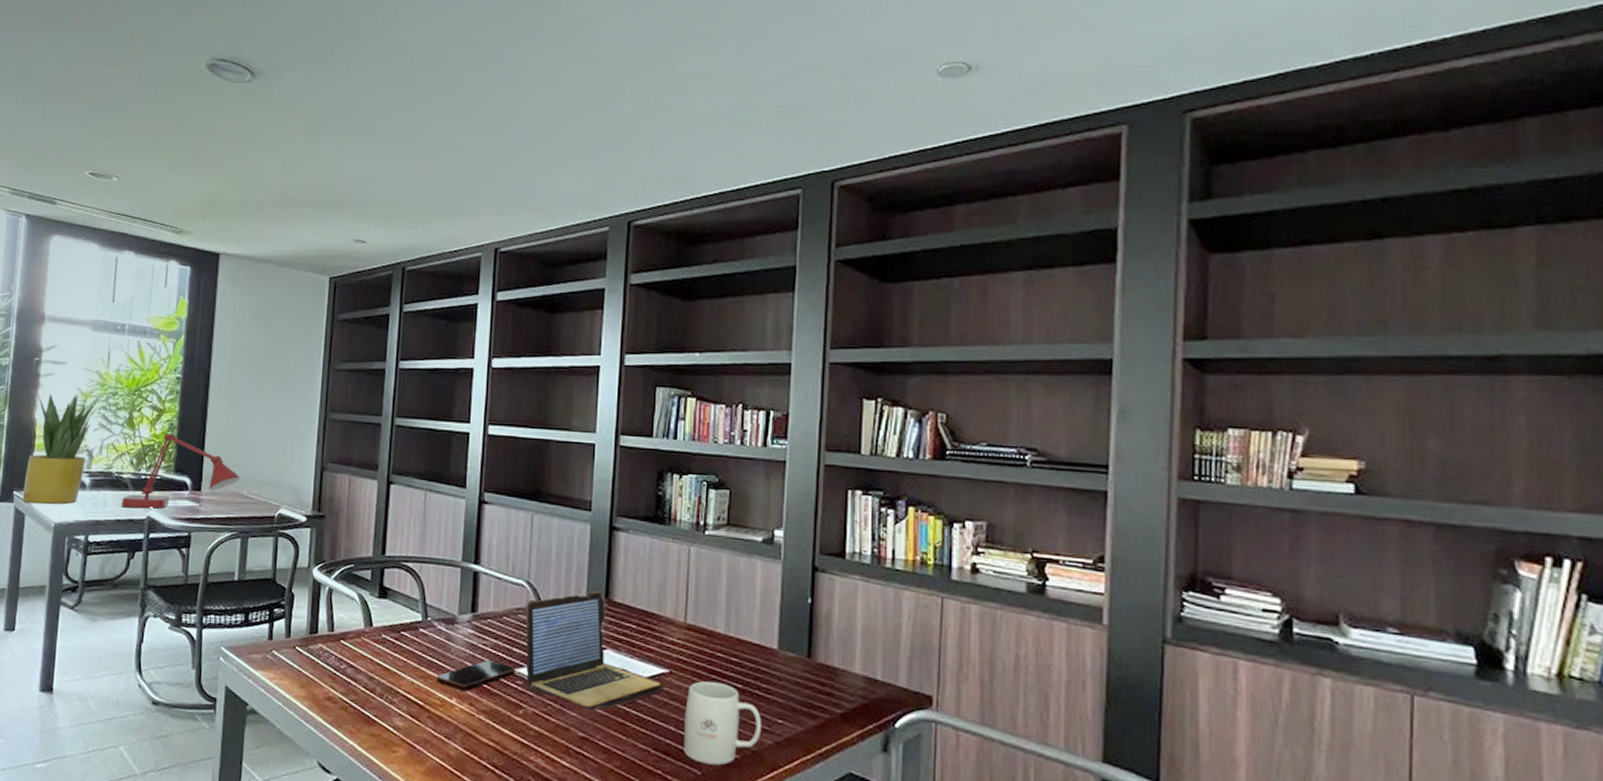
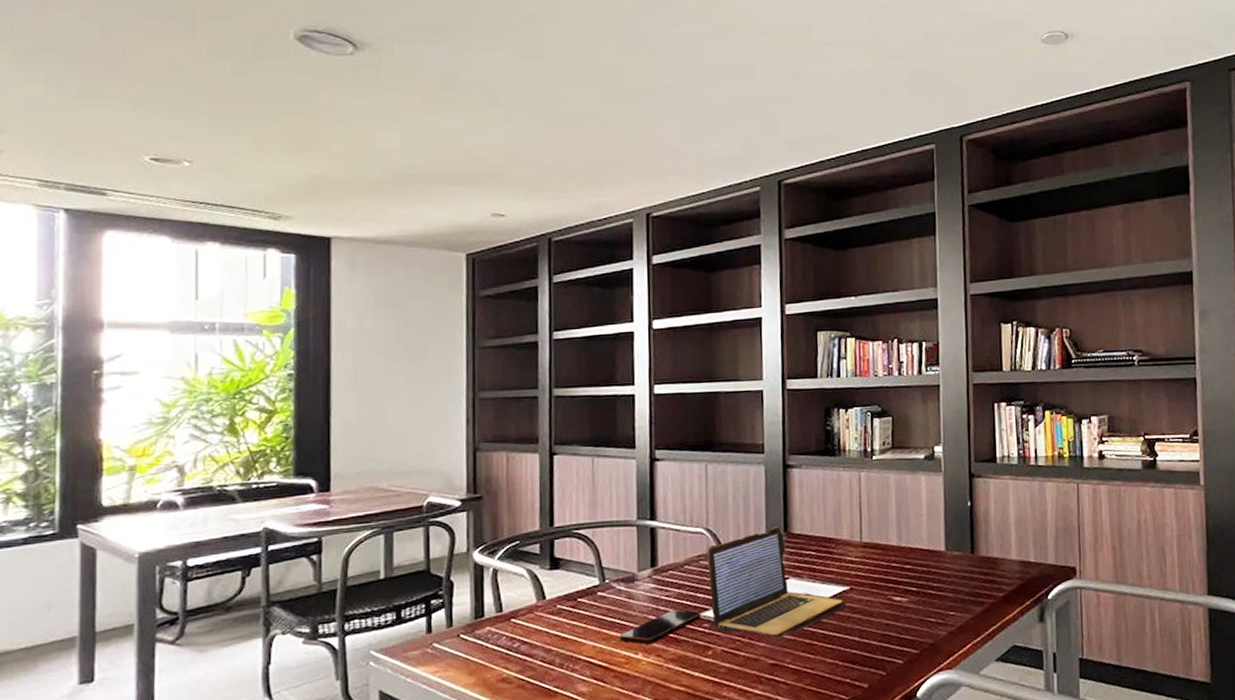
planter: present [23,392,100,505] -> none [91,401,188,536]
desk lamp: present [121,433,241,509] -> none [228,435,379,523]
mug: present [684,681,762,766] -> none [867,589,937,665]

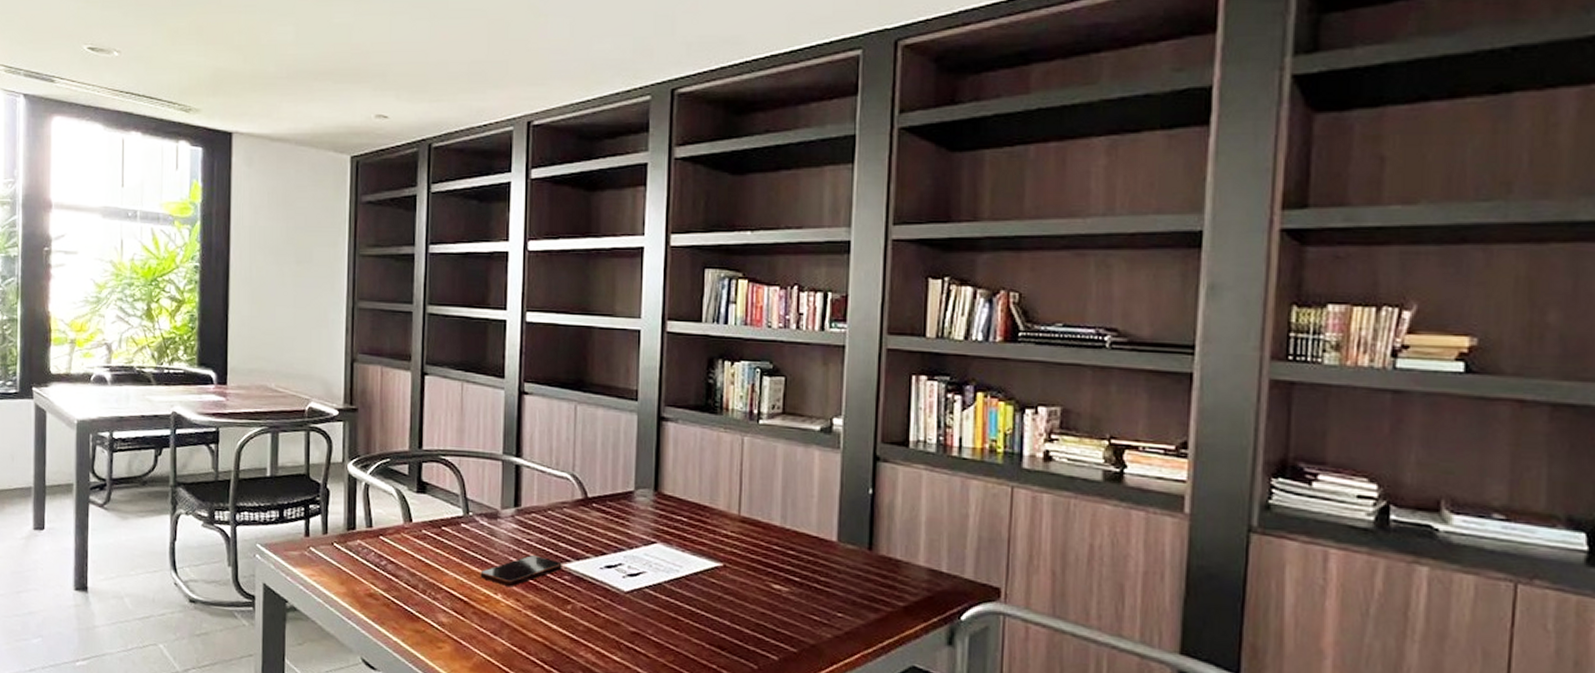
laptop: present [704,525,849,638] -> none [565,482,721,606]

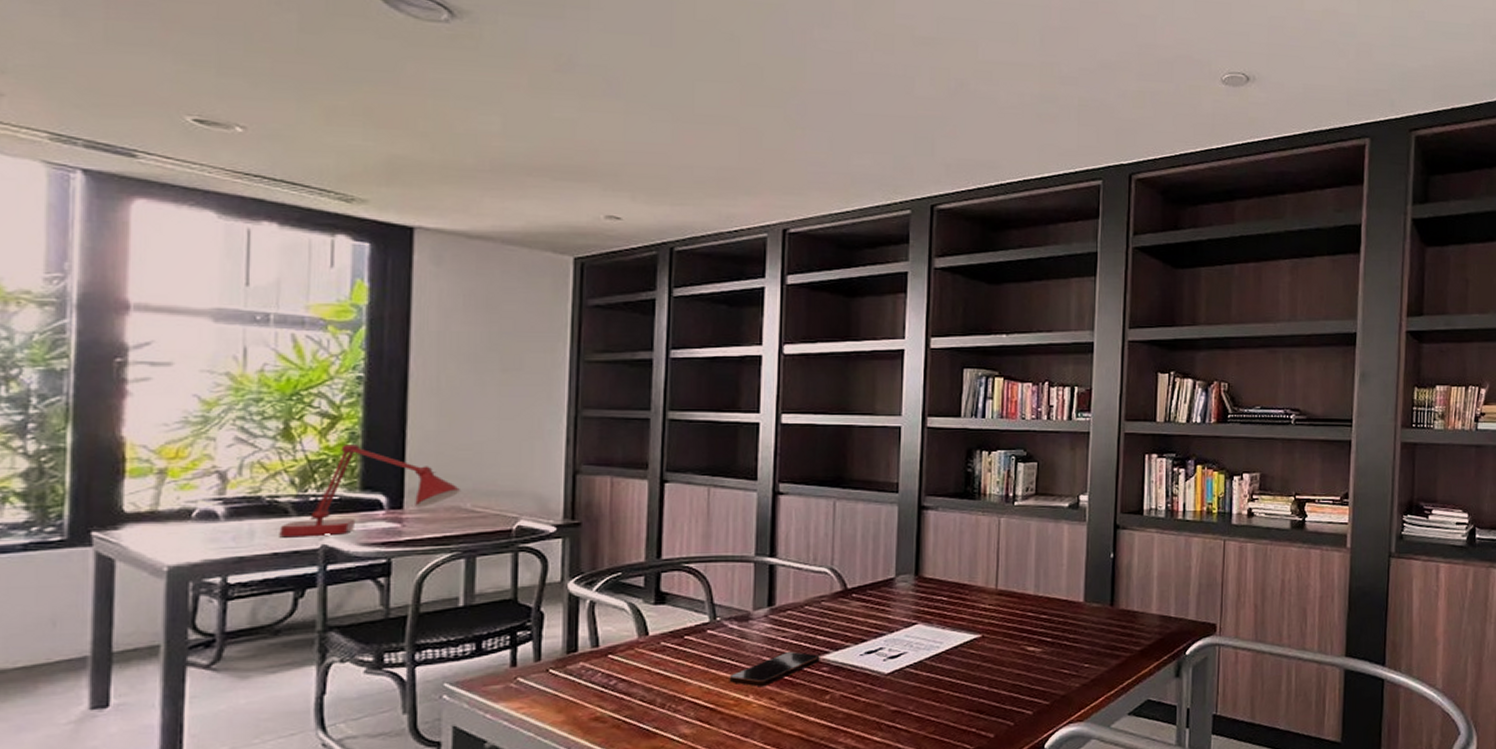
desk lamp: none [145,325,268,404] -> present [279,445,461,538]

